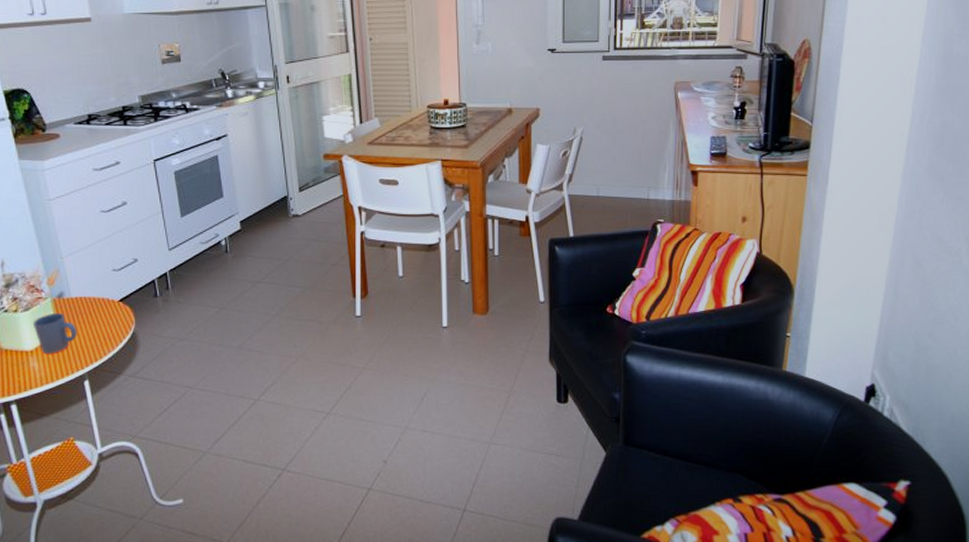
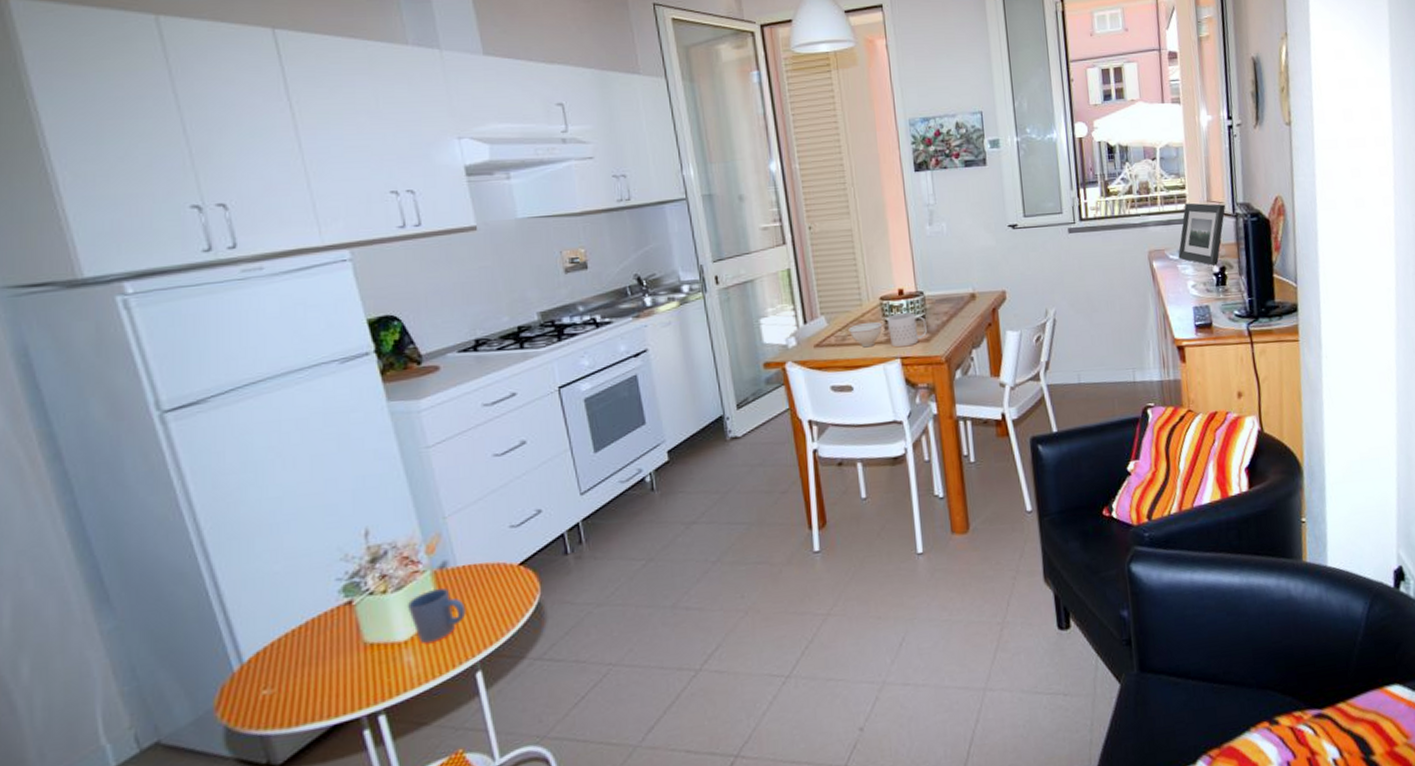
bowl: none [398,126,428,149] -> present [848,321,883,348]
mug: none [432,121,466,151] -> present [886,312,927,348]
picture frame: none [702,40,753,101] -> present [1178,203,1225,266]

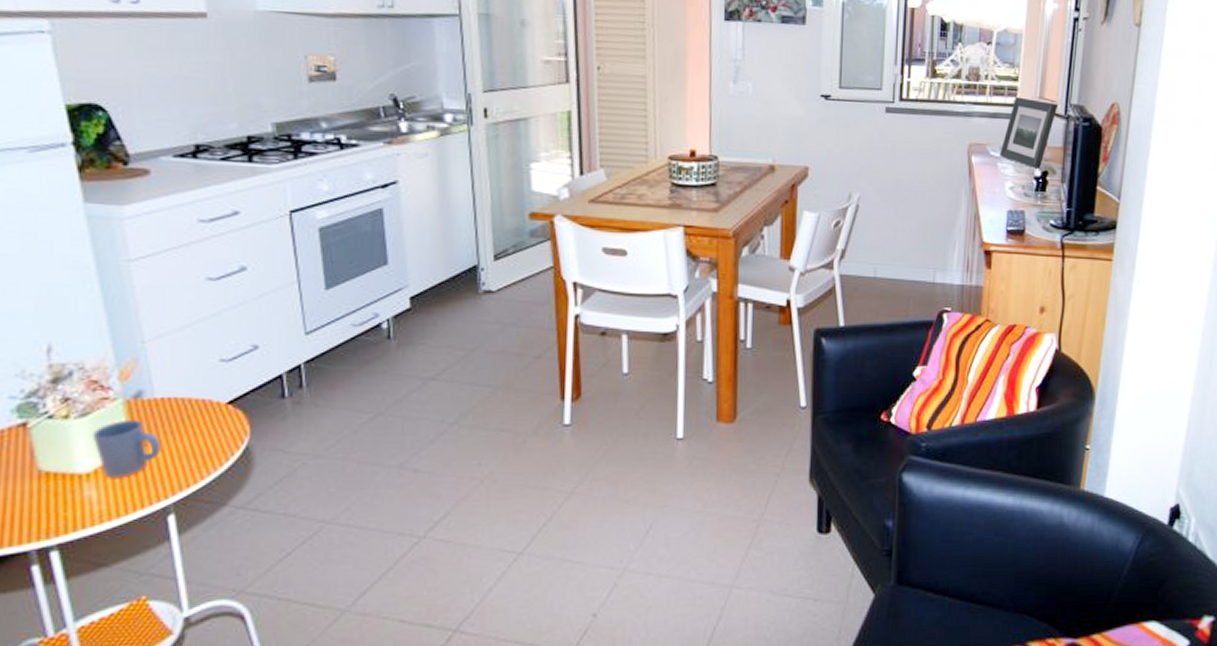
bowl: present [848,321,883,348] -> none [629,182,668,210]
mug: present [886,312,927,348] -> none [673,177,717,215]

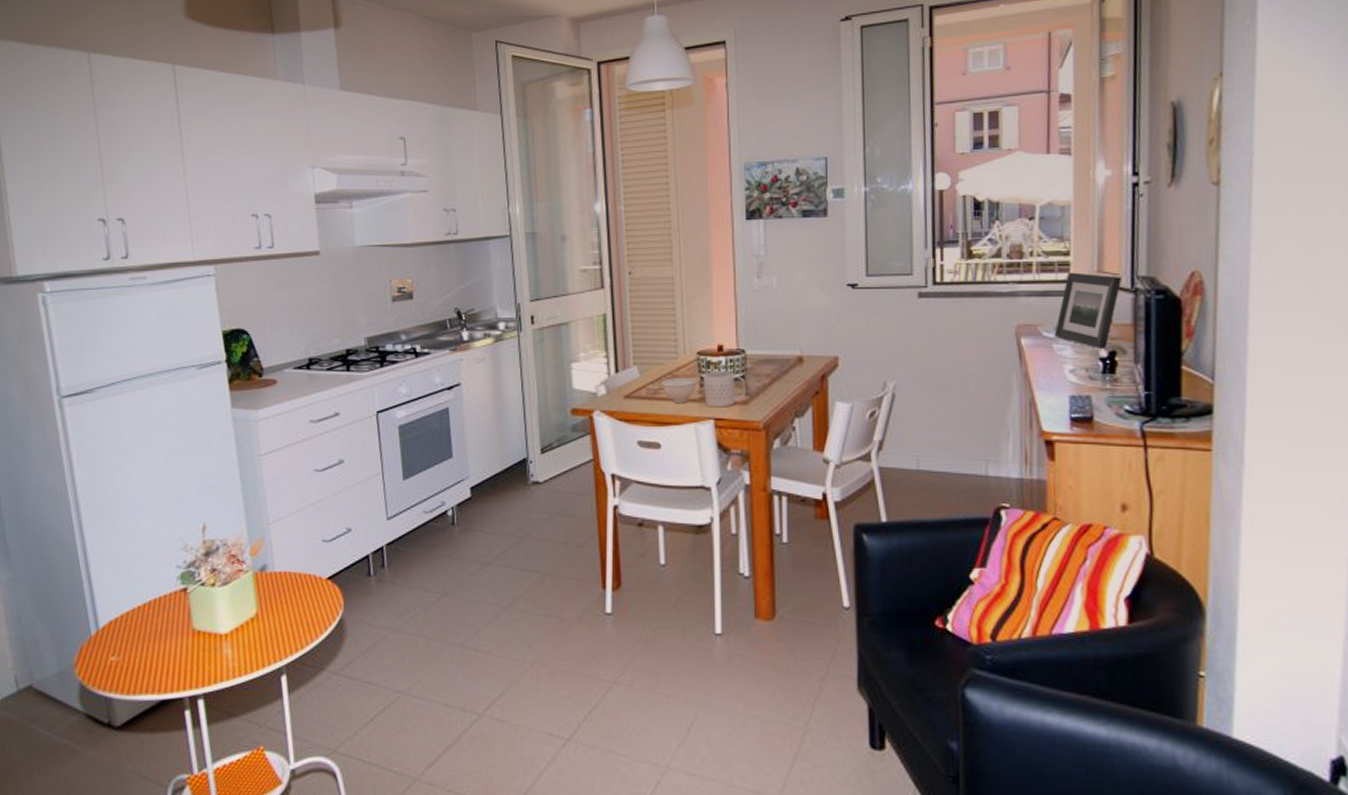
mug: present [93,419,162,479] -> none [231,589,279,641]
bowl: none [629,182,668,210] -> present [661,377,698,404]
mug: none [673,177,717,215] -> present [702,371,745,408]

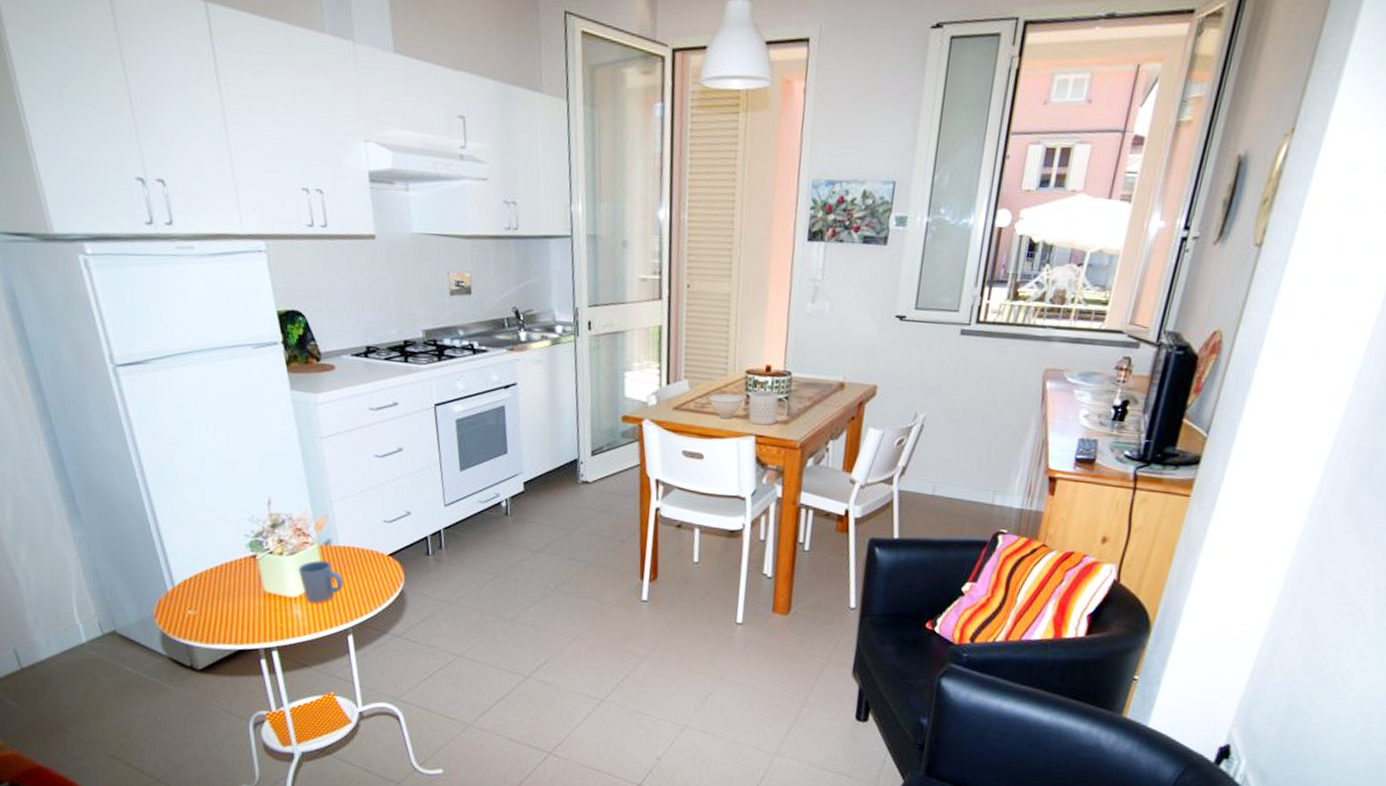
mug: none [231,589,279,641] -> present [299,560,344,604]
picture frame: present [1054,272,1121,350] -> none [1077,321,1150,399]

